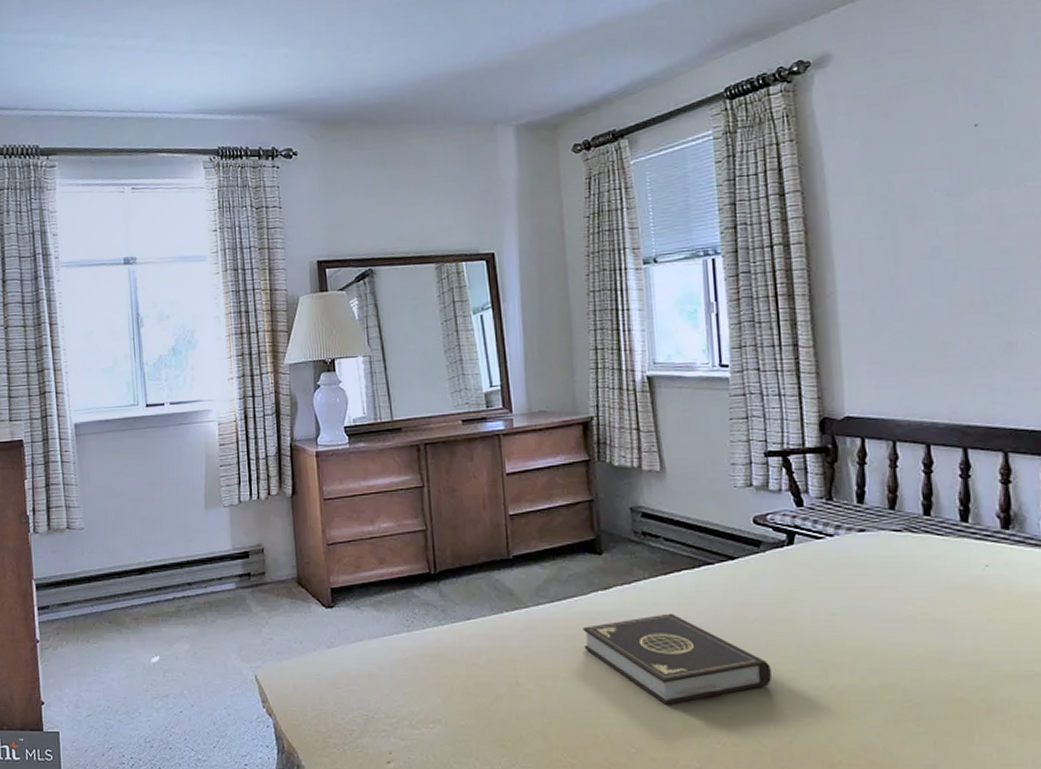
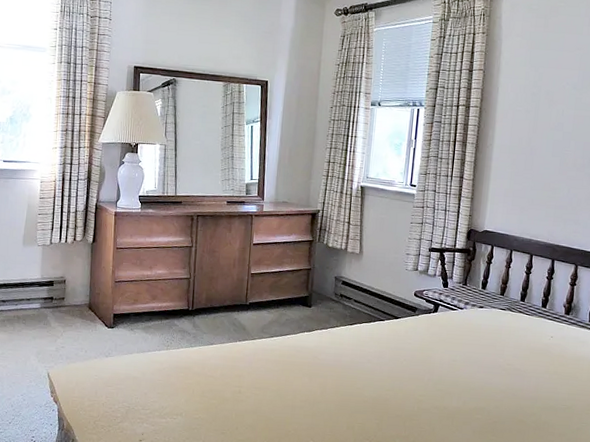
book: present [583,613,771,705] -> none [289,351,409,413]

